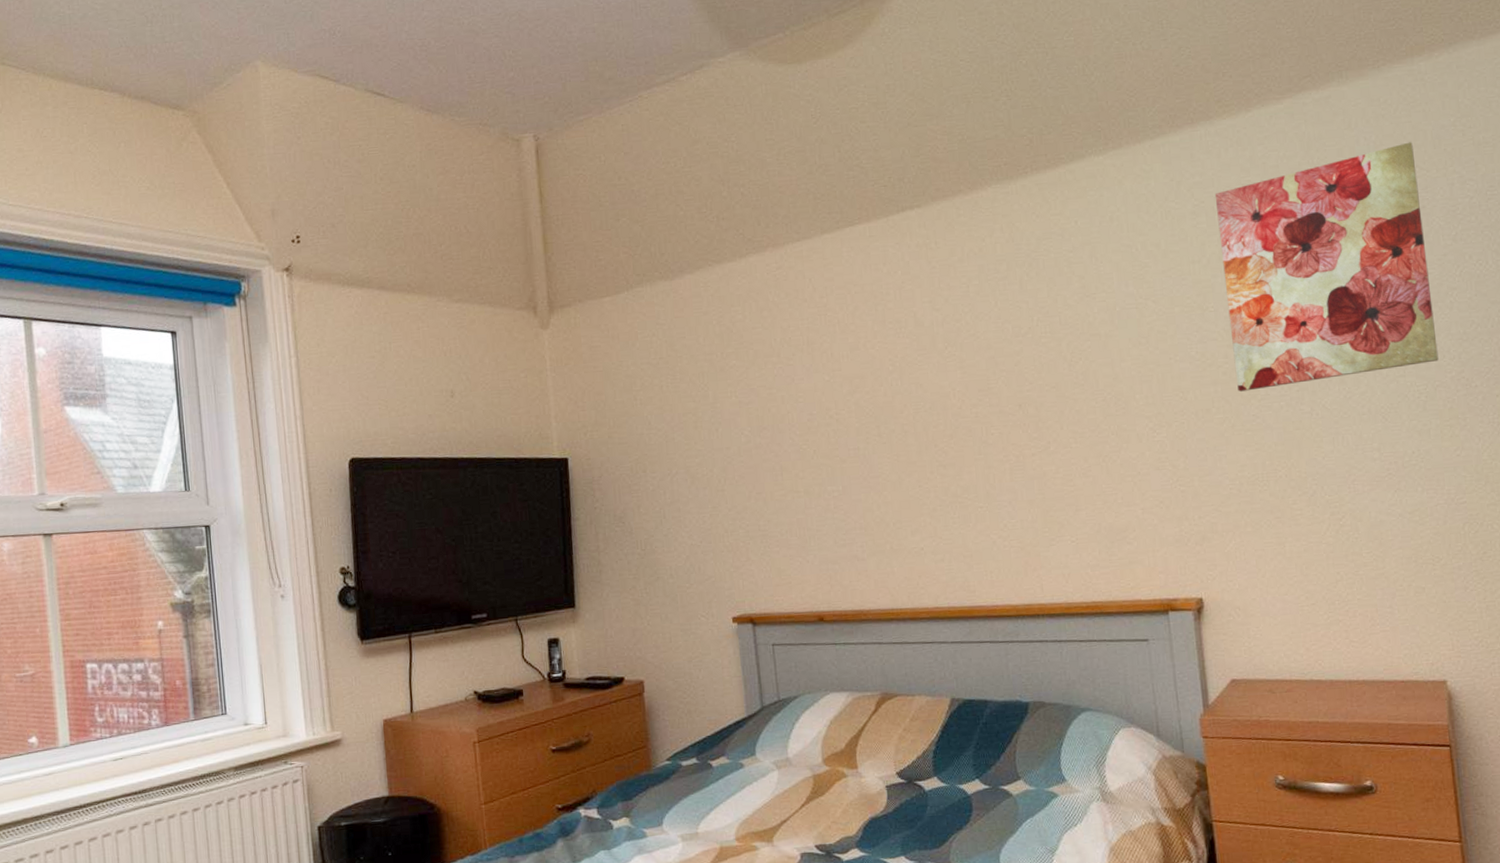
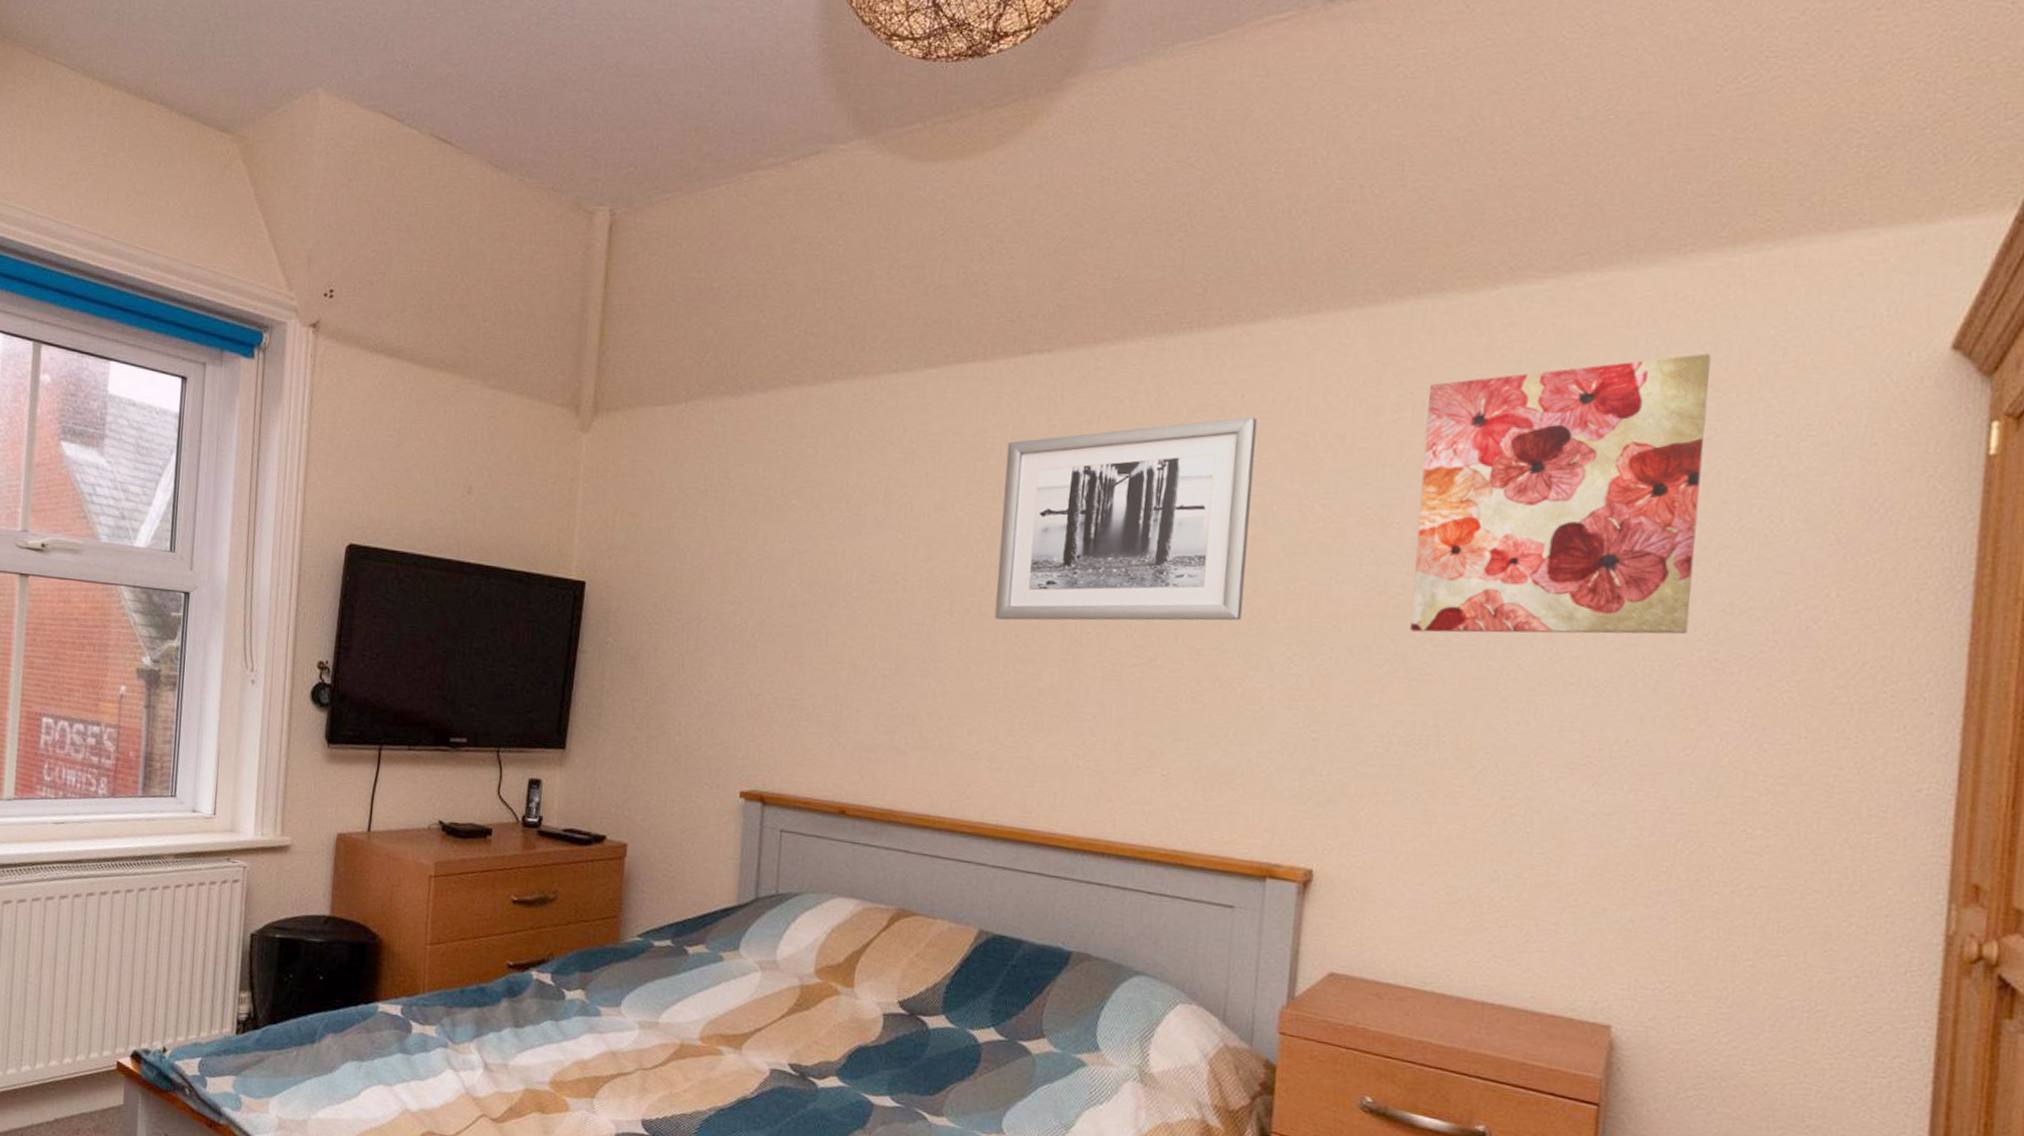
wall art: none [899,237,1109,434] -> present [994,416,1258,621]

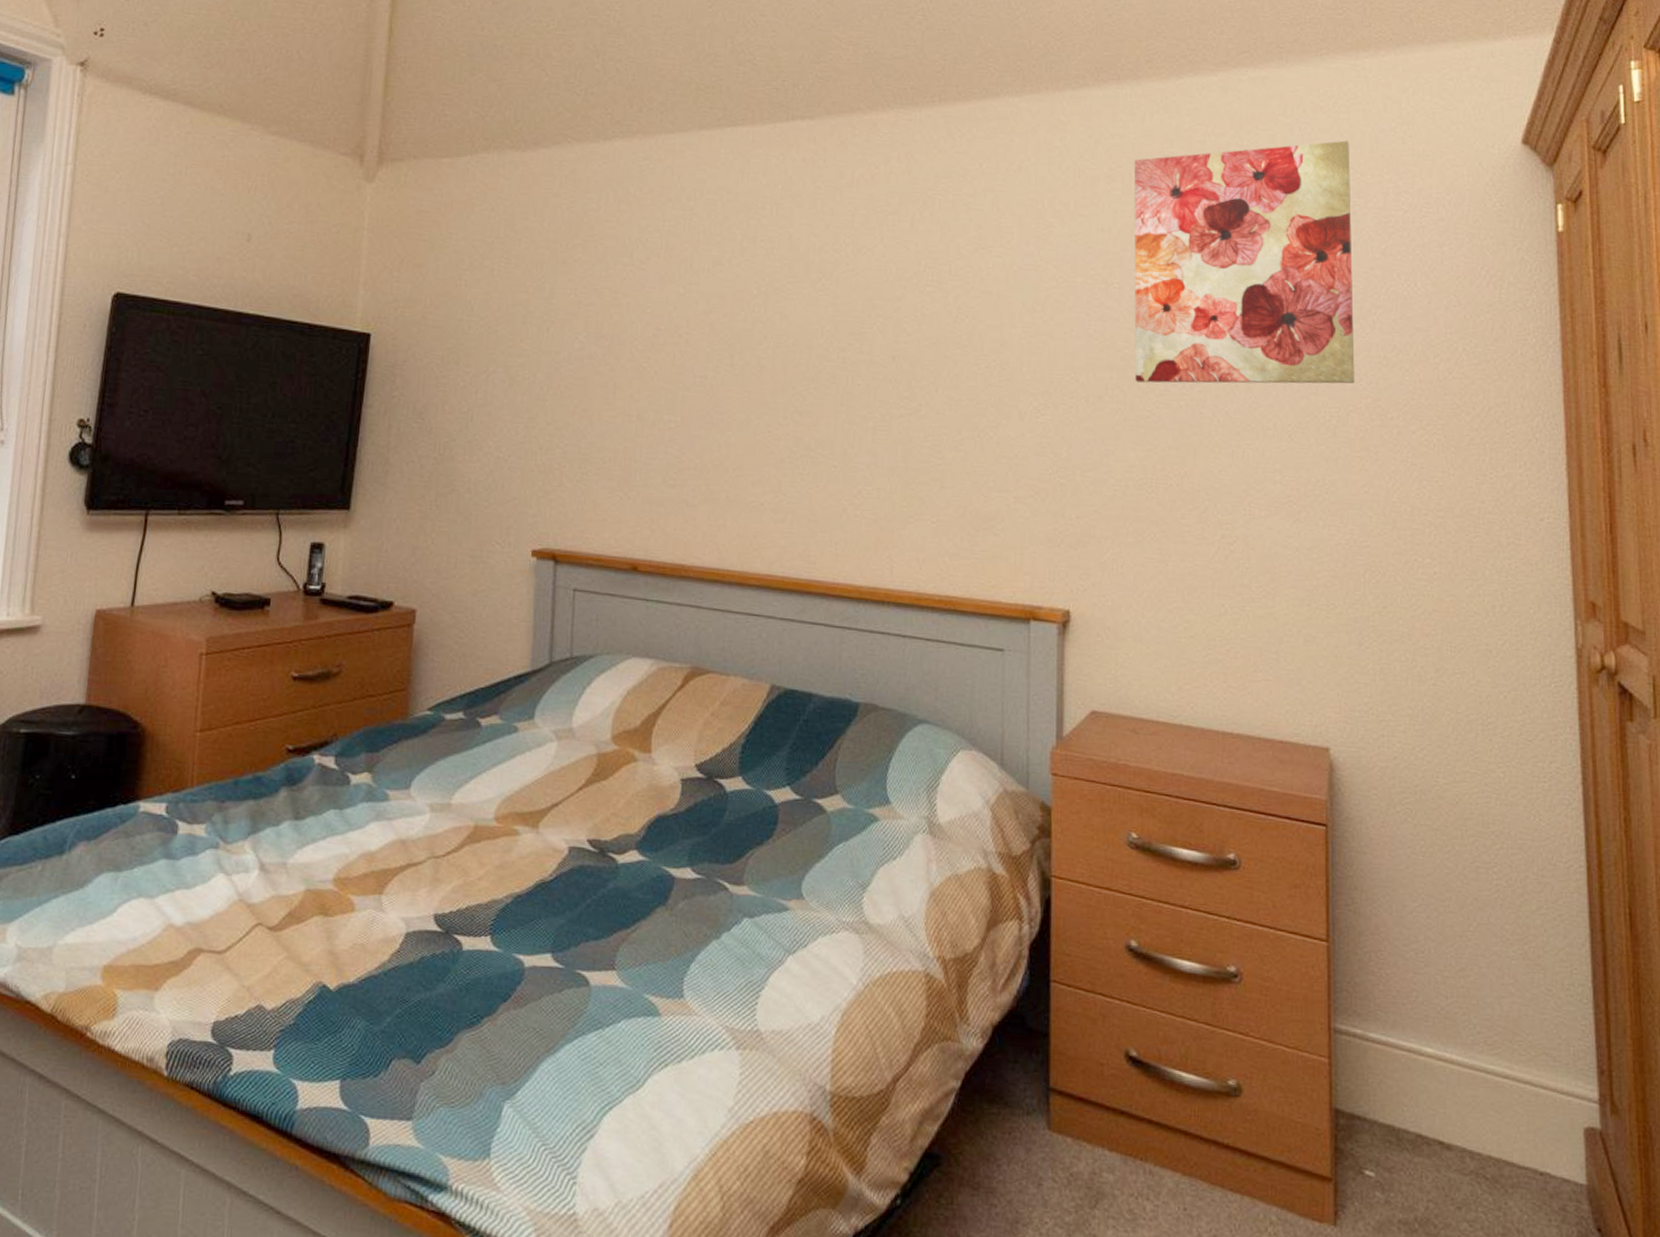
wall art: present [994,416,1258,621] -> none [772,183,995,373]

